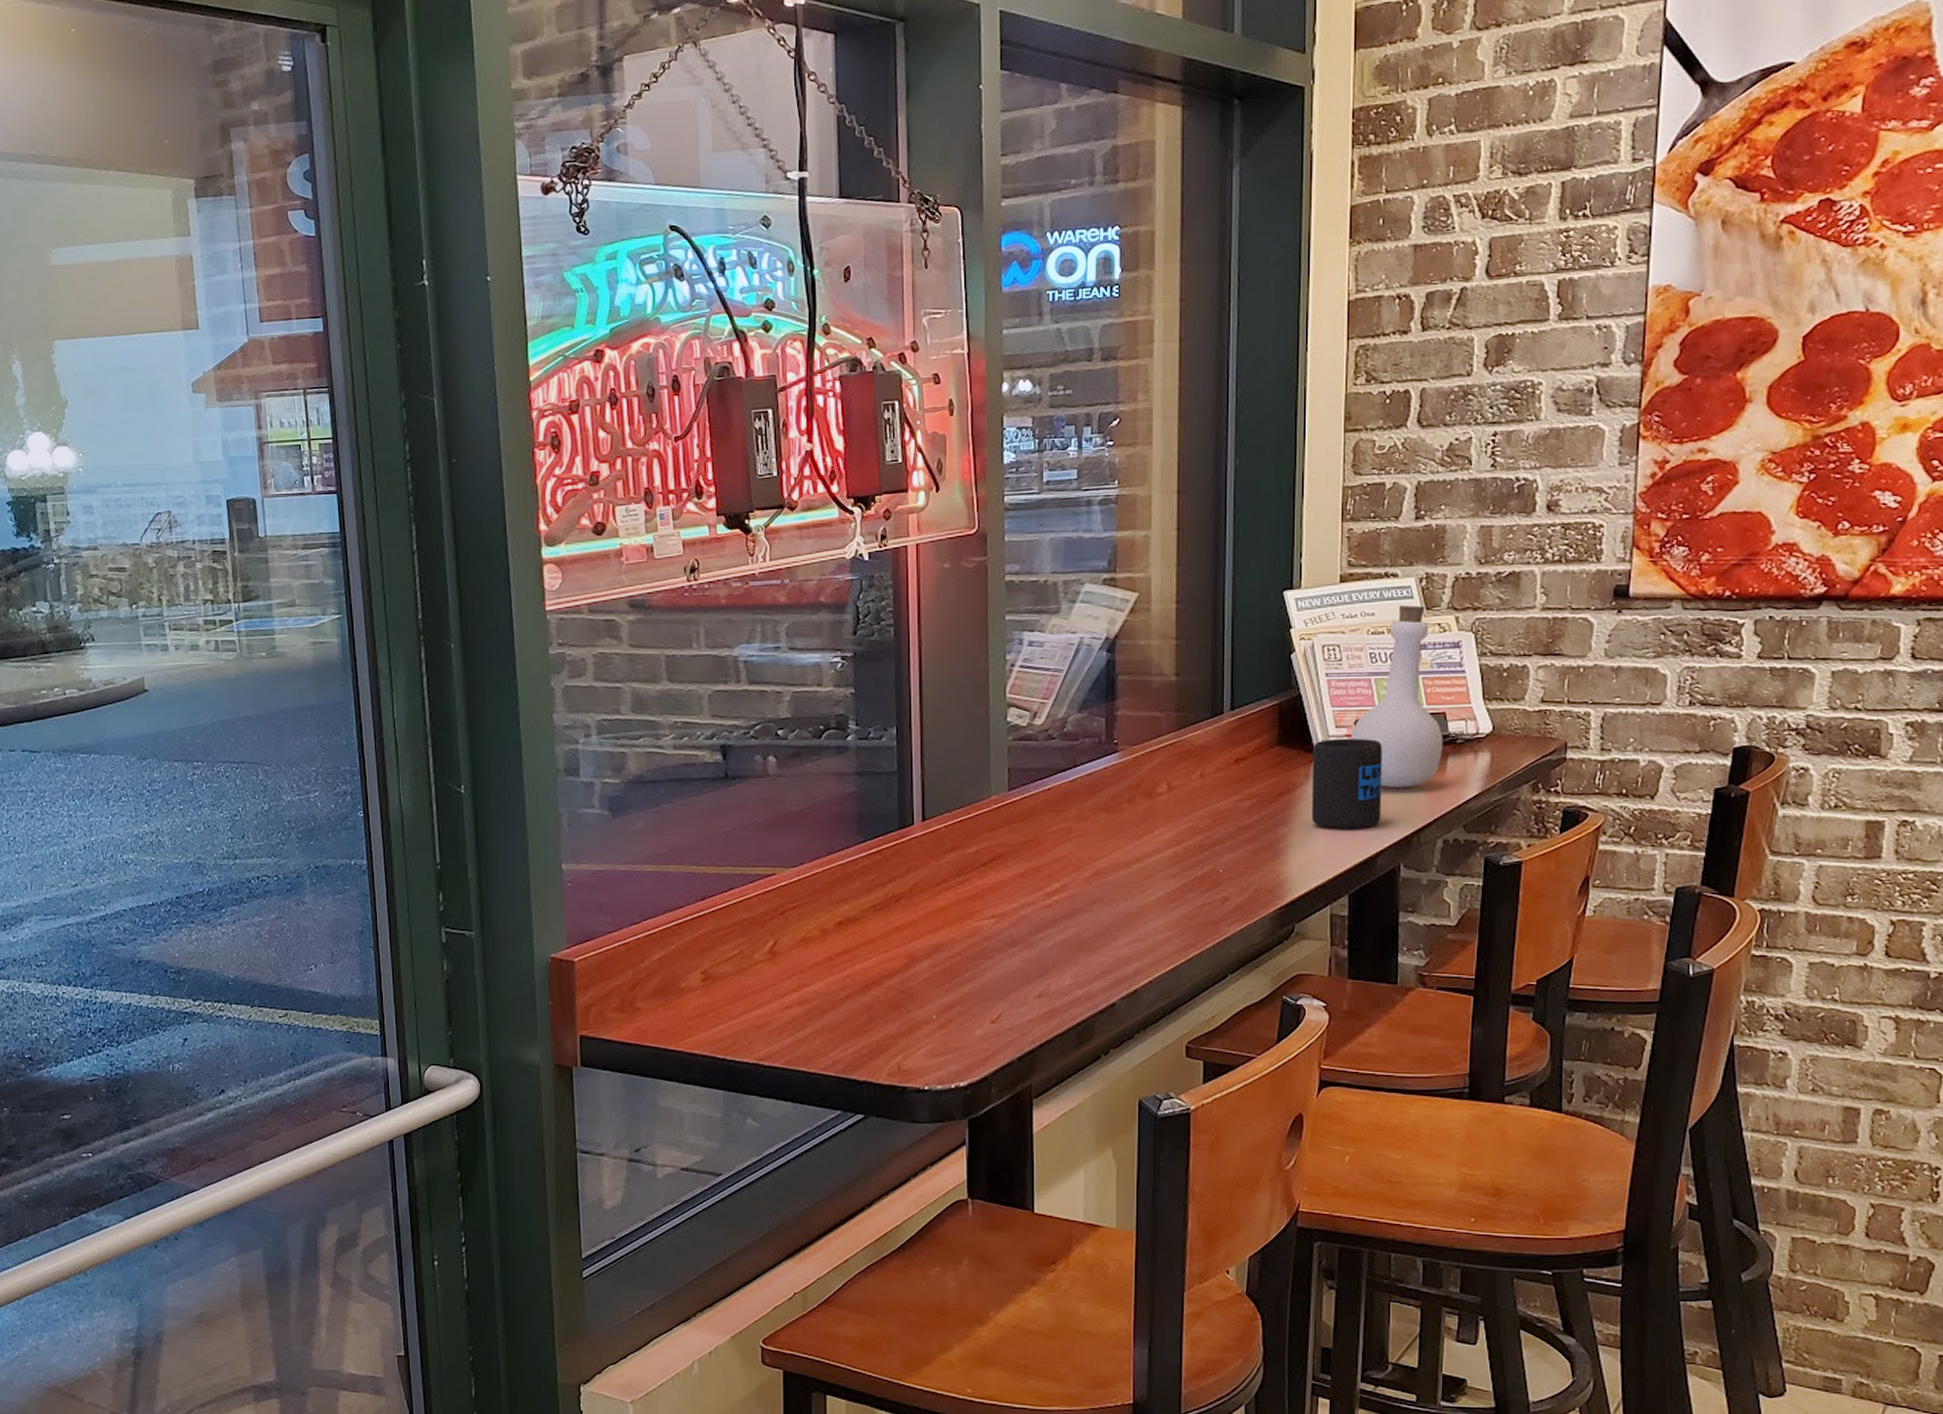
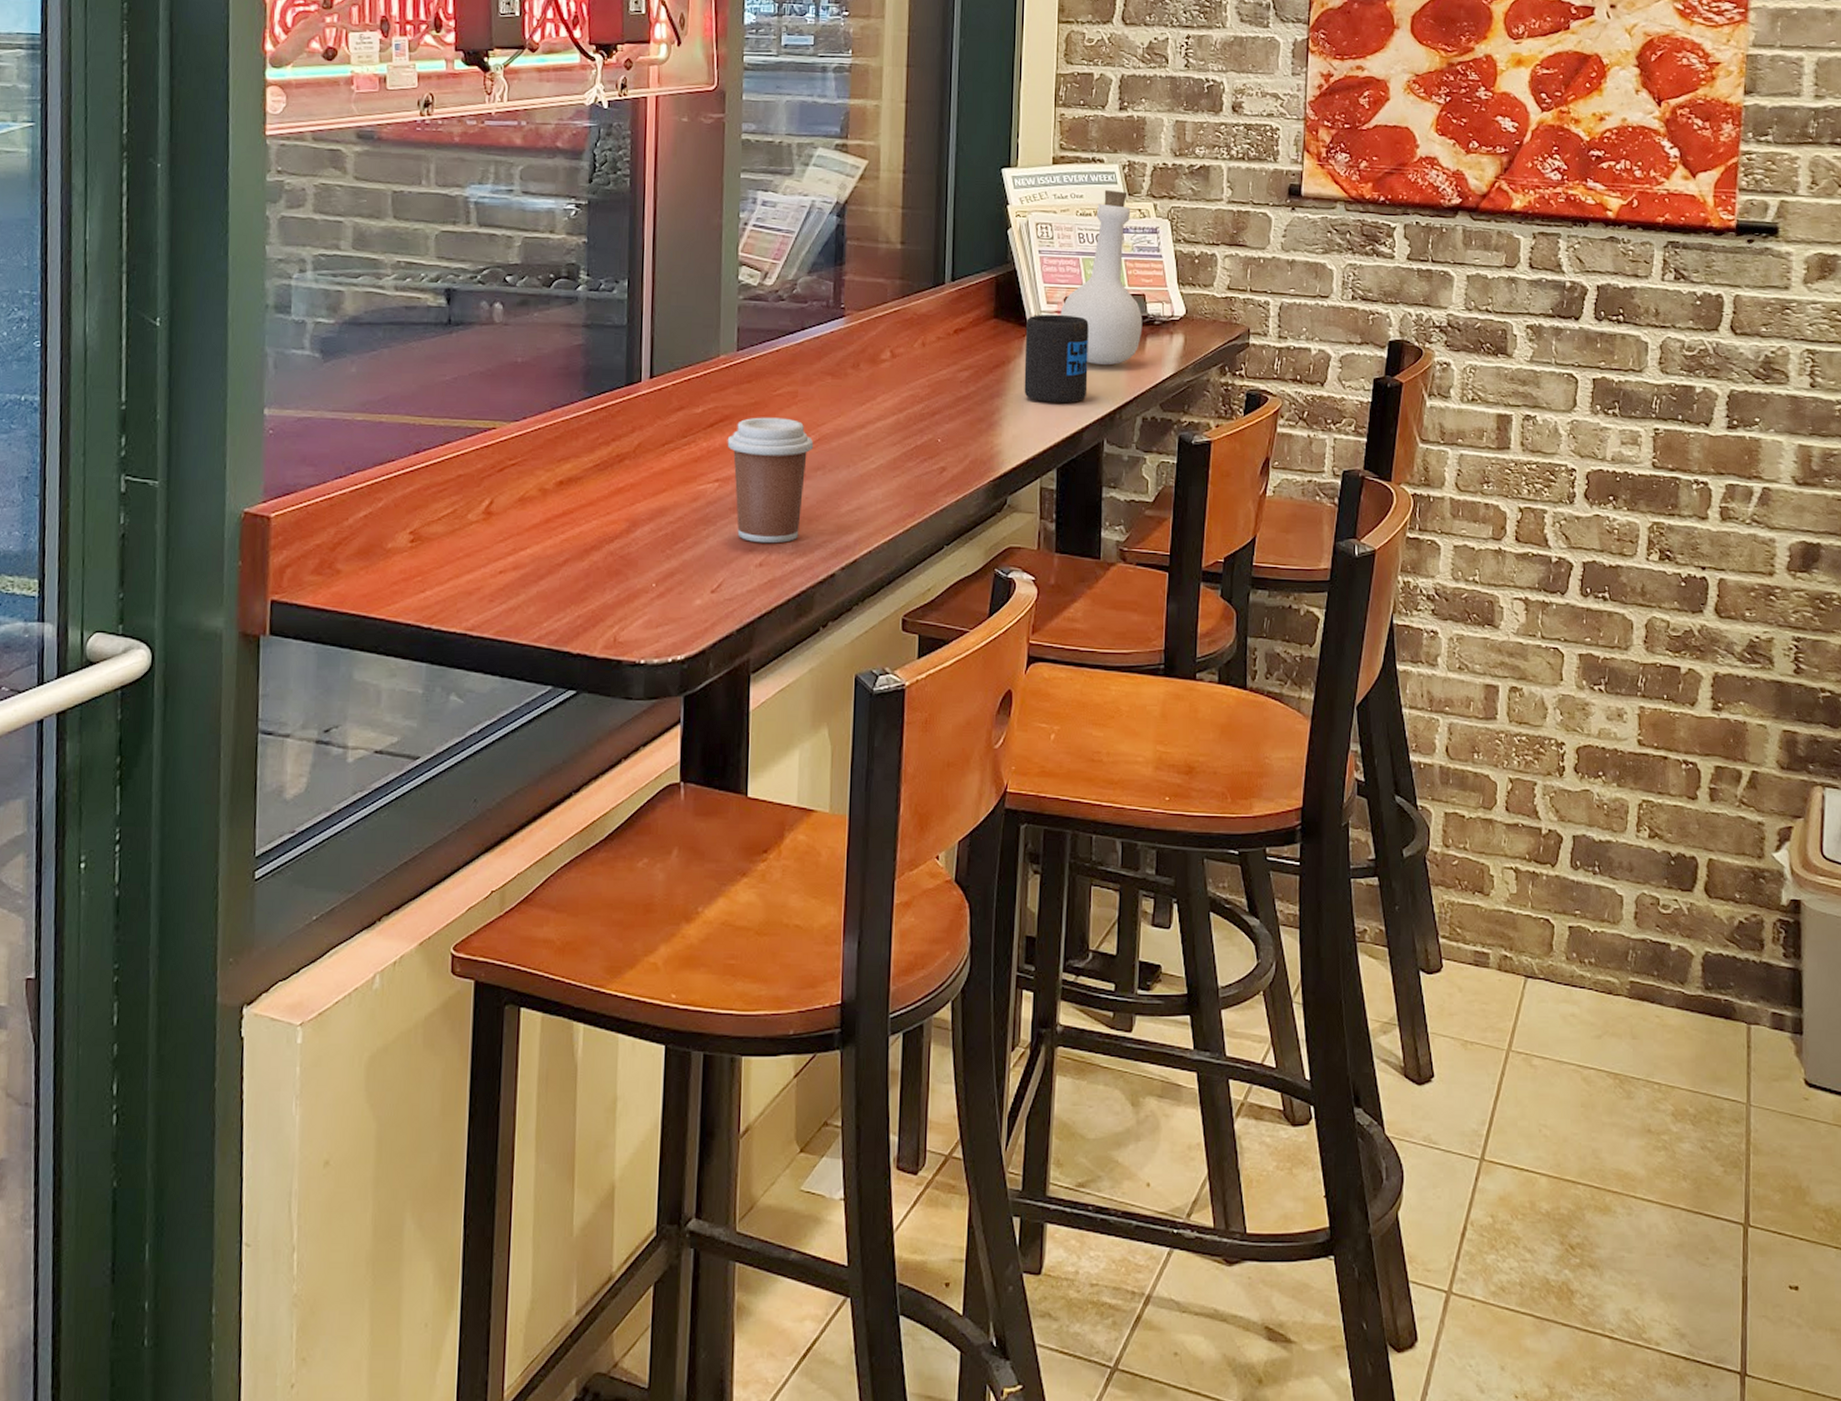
coffee cup: none [1001,854,1090,976] -> present [727,417,814,544]

